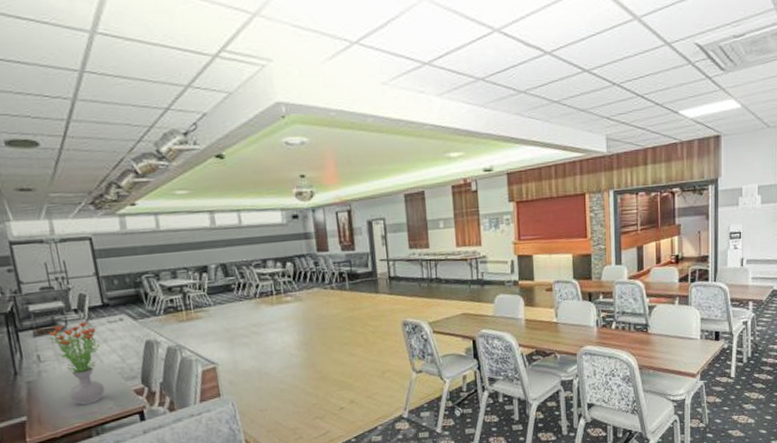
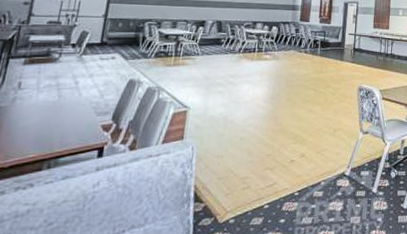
flower arrangement: present [45,322,106,405] -> none [34,56,87,135]

